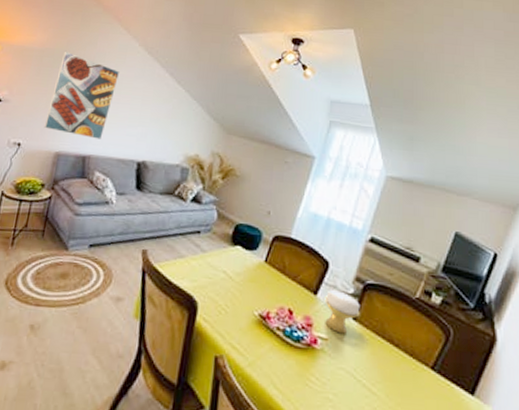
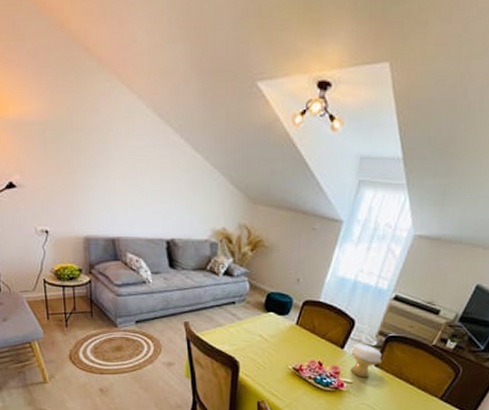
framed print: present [44,51,119,139] -> none [66,121,131,220]

